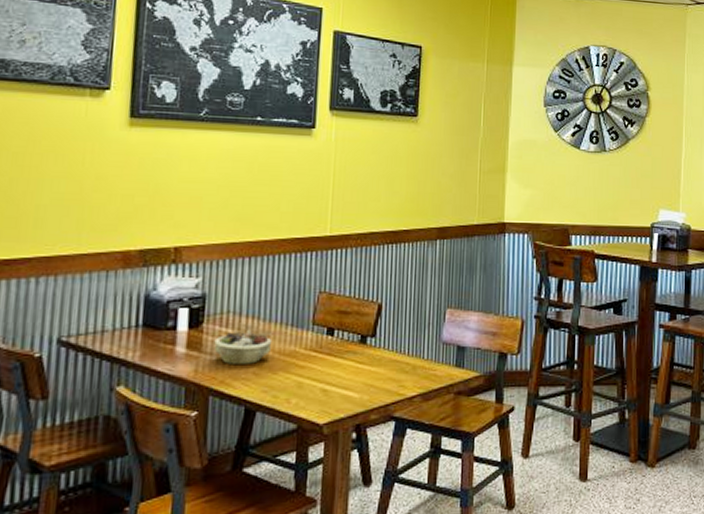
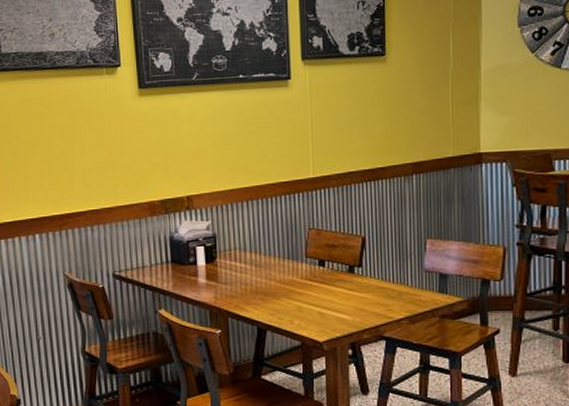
succulent planter: present [214,329,272,364] -> none [227,262,274,292]

